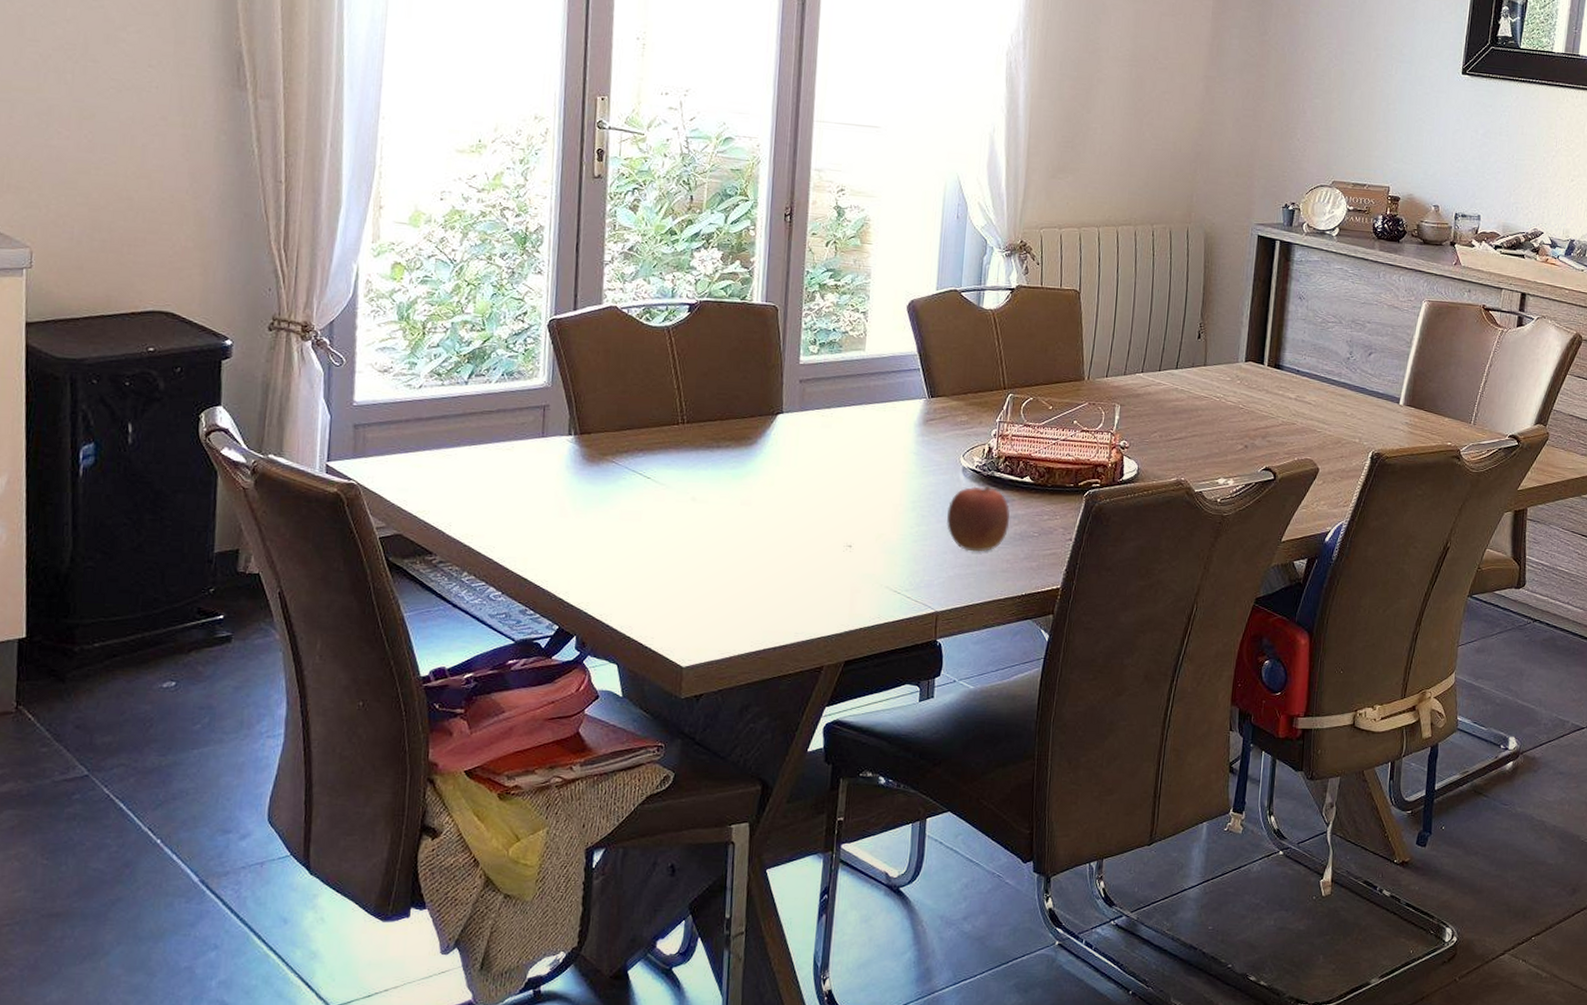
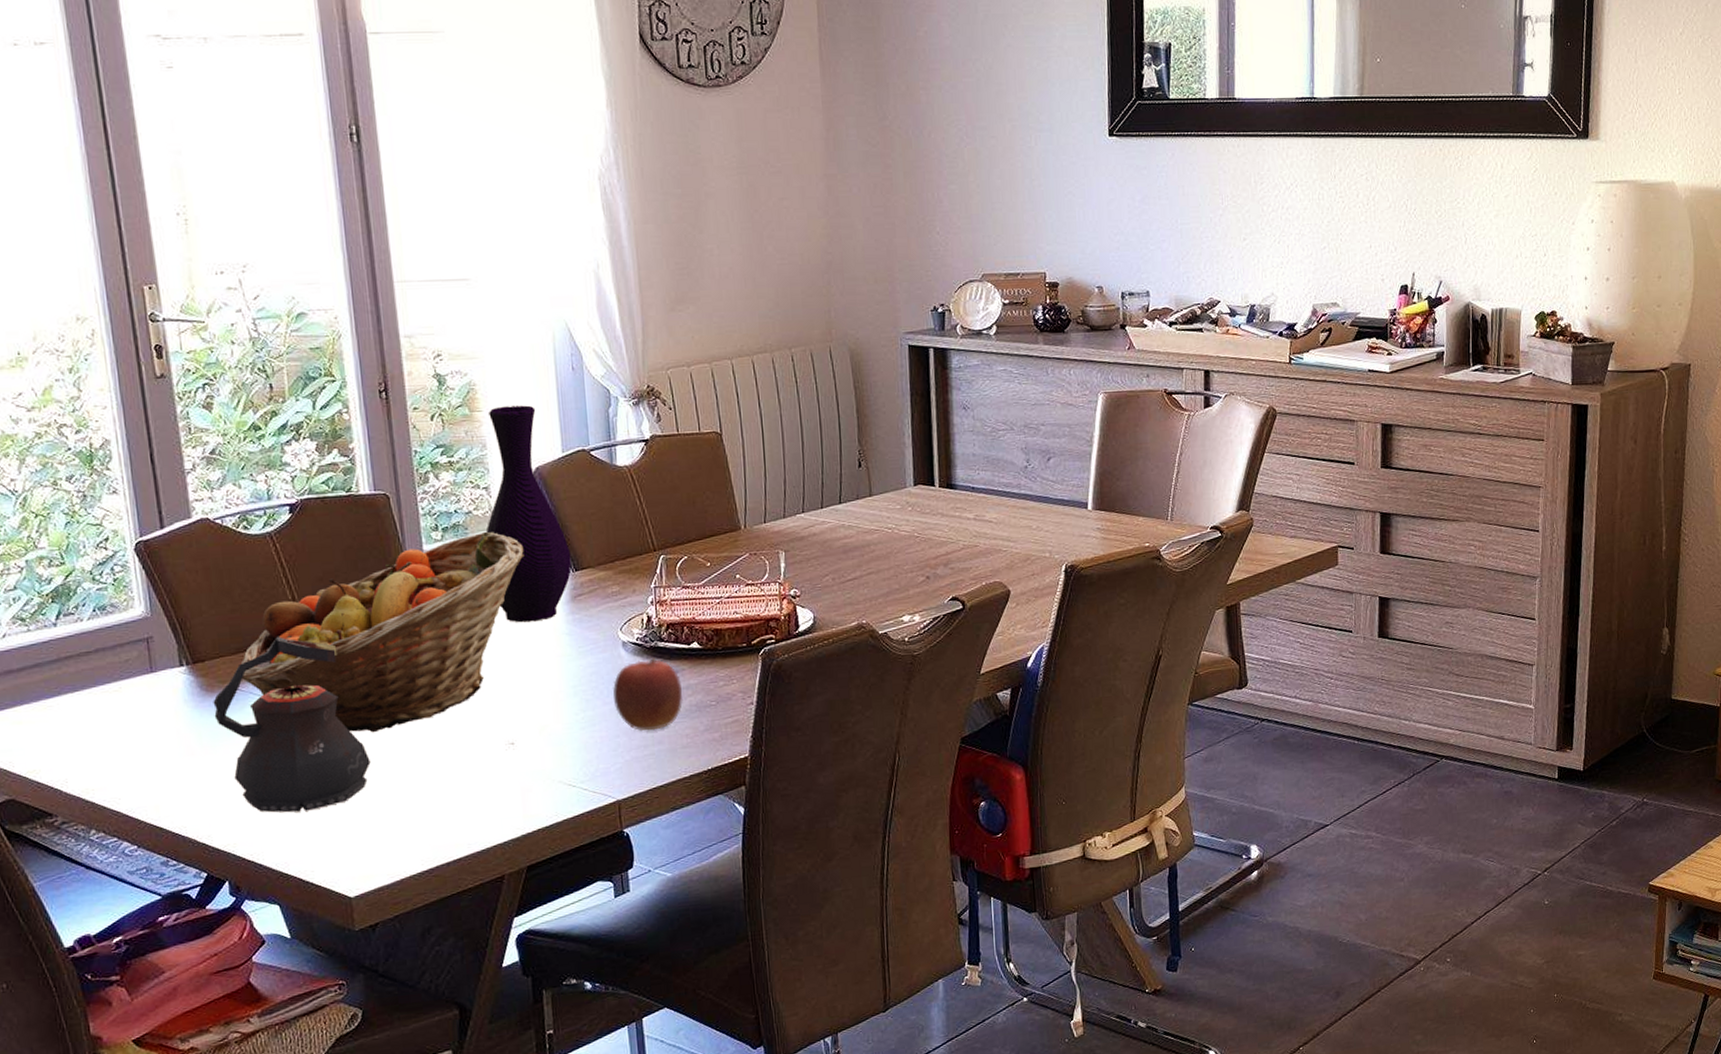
teapot: none [590,419,721,582] -> present [213,636,371,813]
fruit basket: none [620,351,889,518] -> present [241,531,524,732]
vase: none [857,242,930,438] -> present [485,405,572,623]

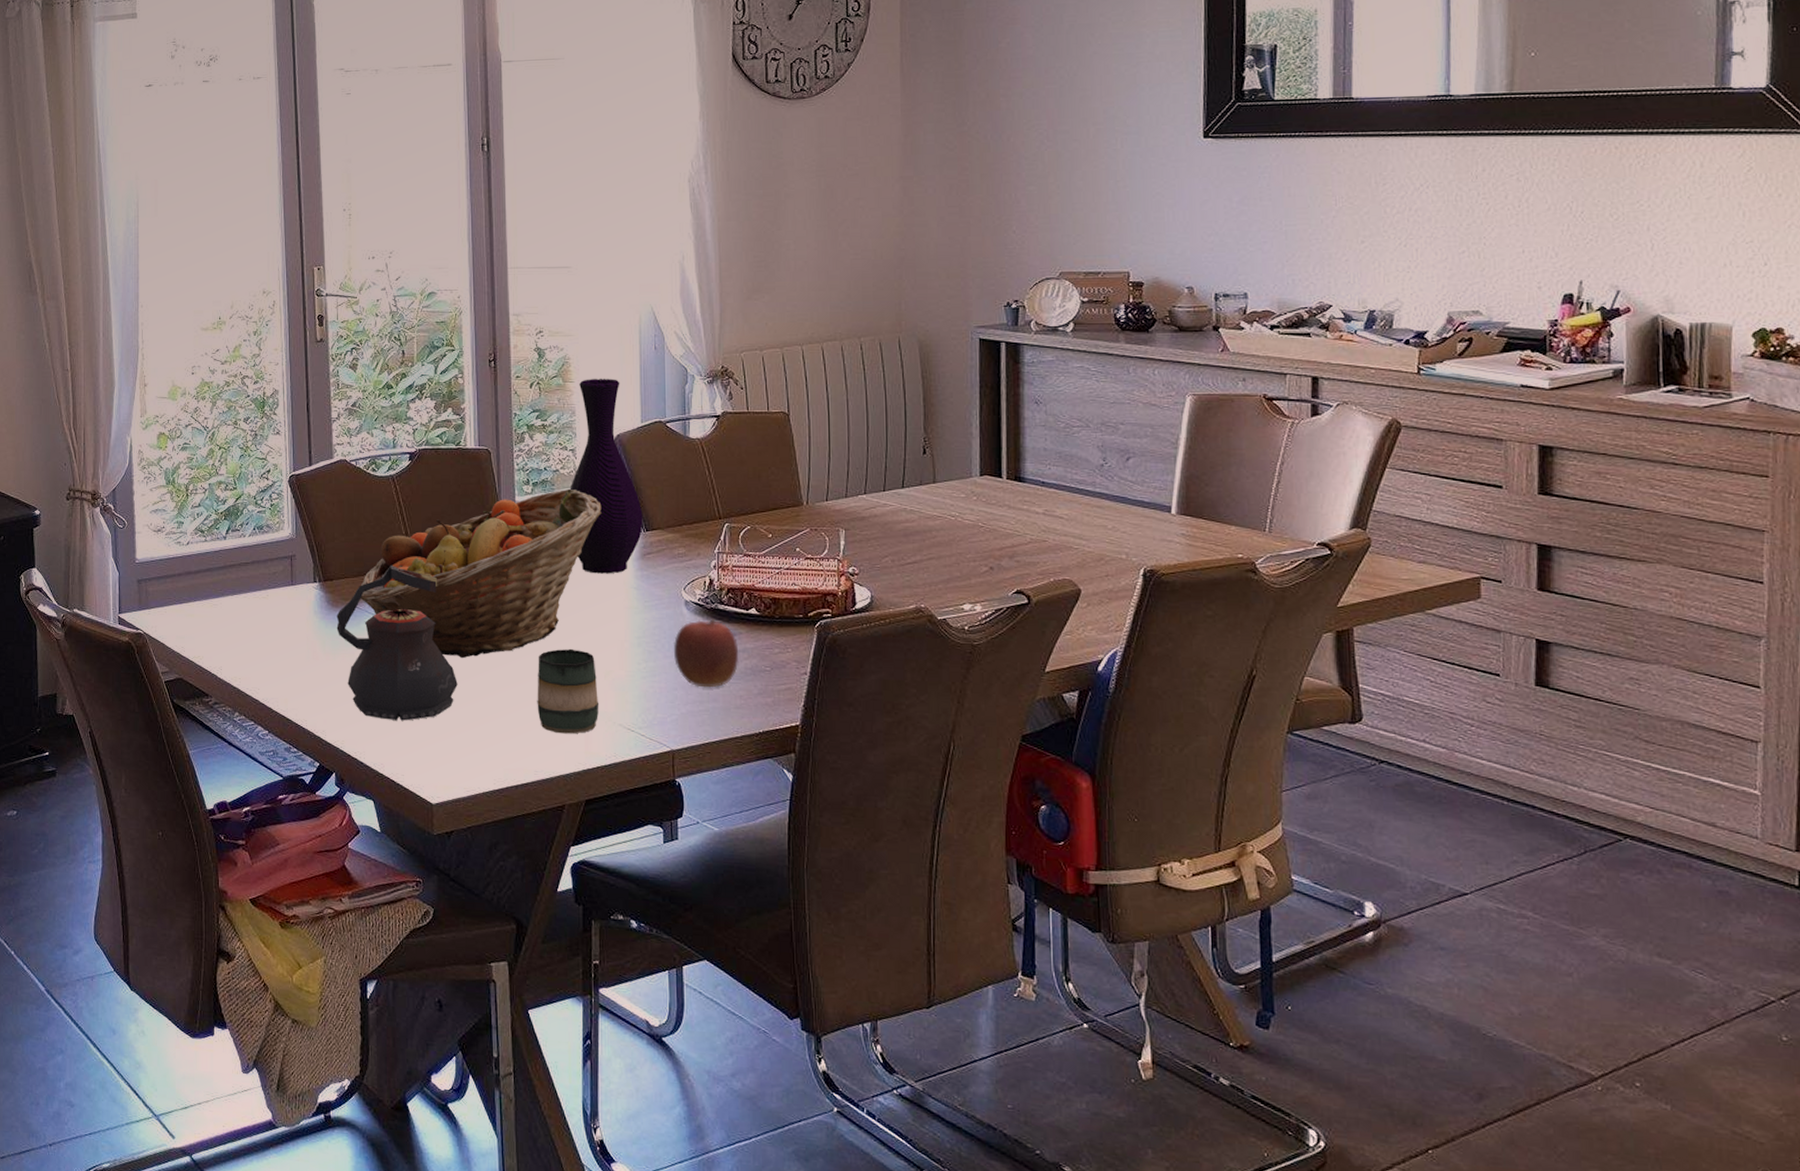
mug: none [463,707,536,800] -> present [537,648,599,734]

